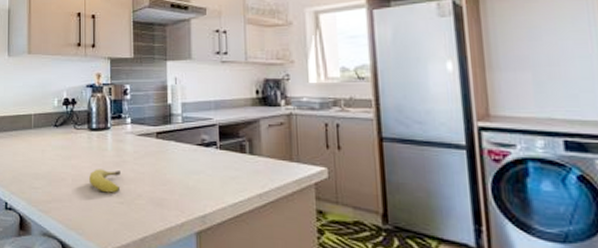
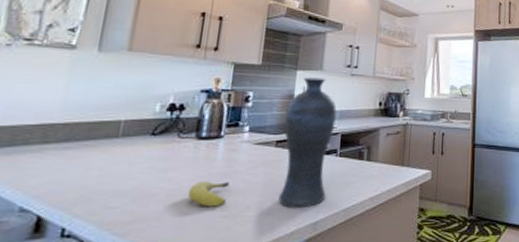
vase: none [161,67,211,201] -> present [278,77,337,209]

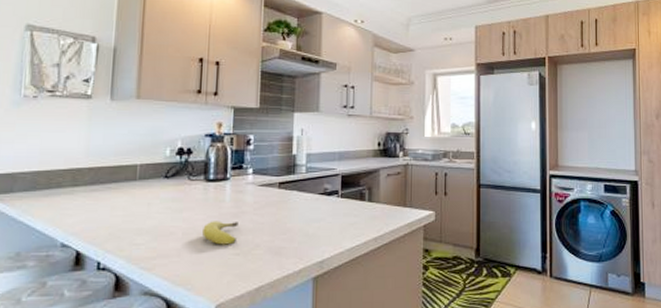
vase: present [278,77,337,209] -> none [285,119,335,248]

